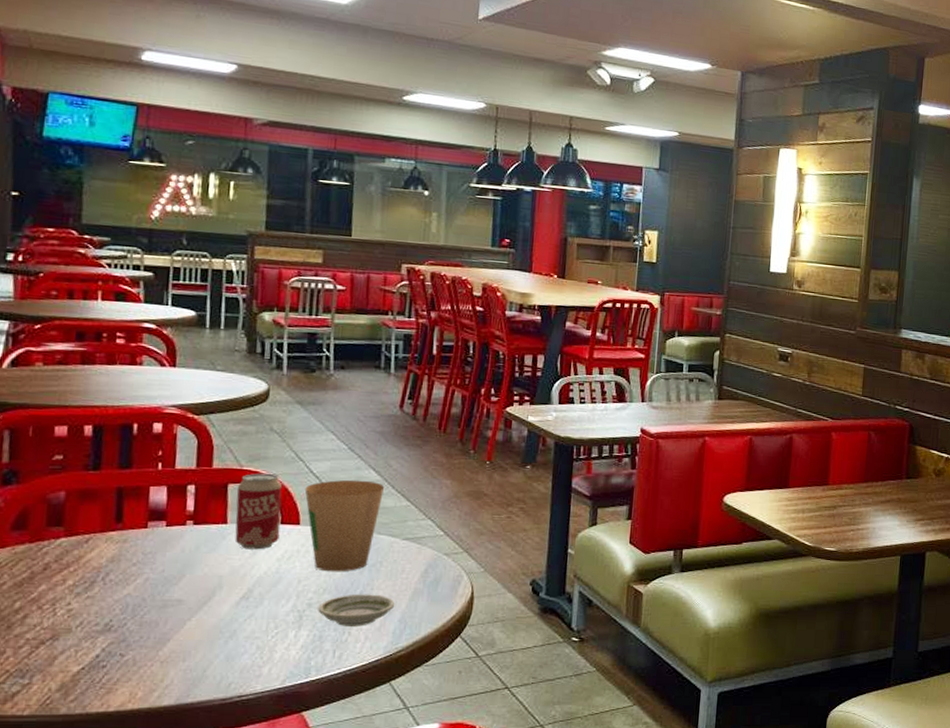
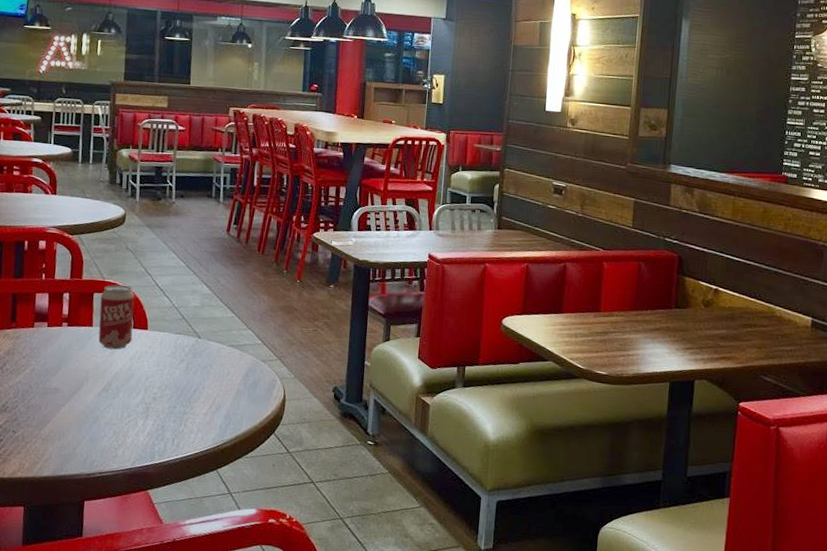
paper cup: present [304,479,385,572] -> none [151,292,215,372]
saucer: present [318,594,395,626] -> none [161,391,222,420]

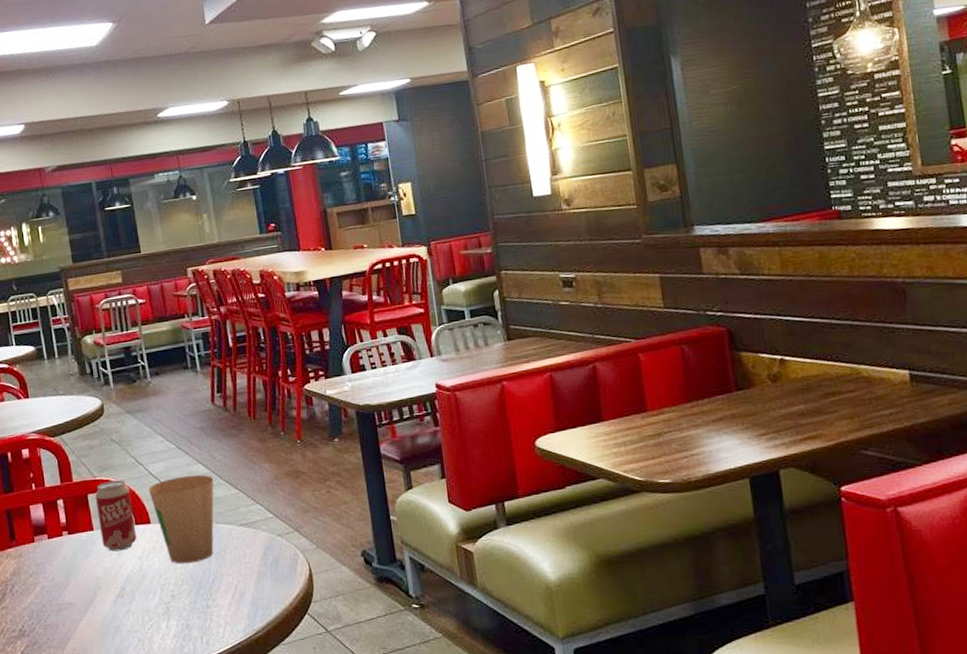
paper cup: none [151,292,215,372] -> present [148,474,214,564]

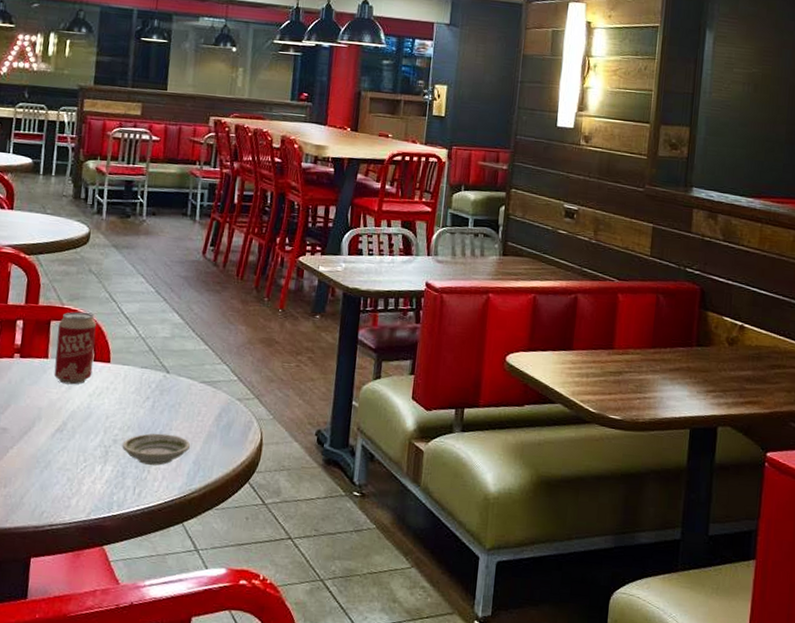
paper cup: present [148,474,214,564] -> none [115,321,186,411]
saucer: none [180,580,245,614] -> present [122,433,191,466]

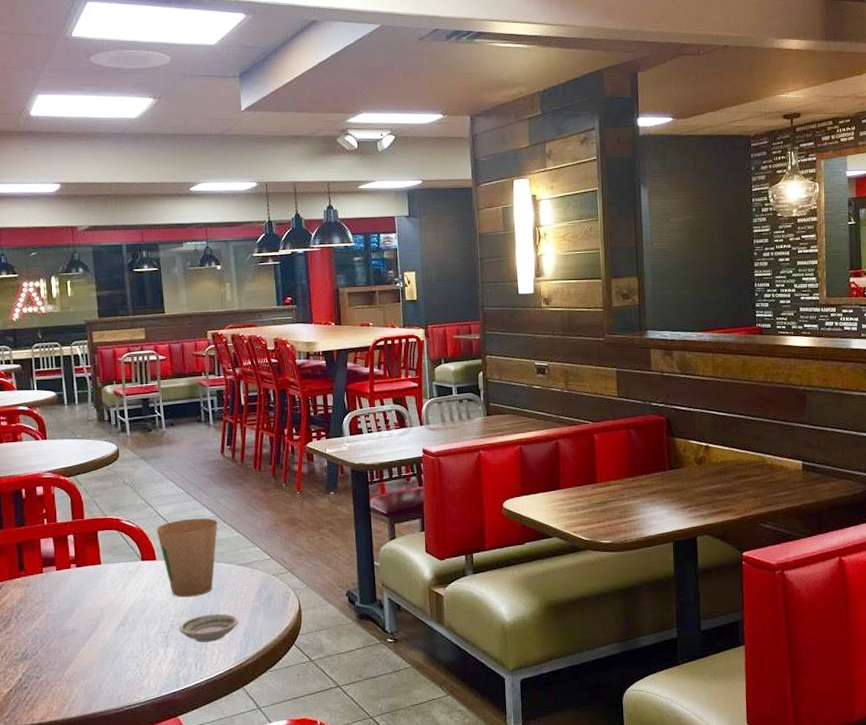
beverage can: present [54,311,97,385] -> none [105,519,142,584]
paper cup: none [115,321,186,411] -> present [156,518,218,598]

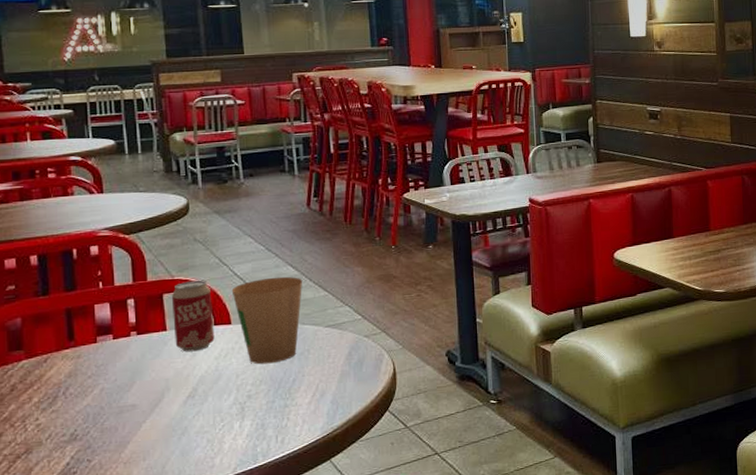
beverage can: none [105,519,142,584] -> present [172,280,215,352]
saucer: present [179,613,239,642] -> none [257,380,326,413]

